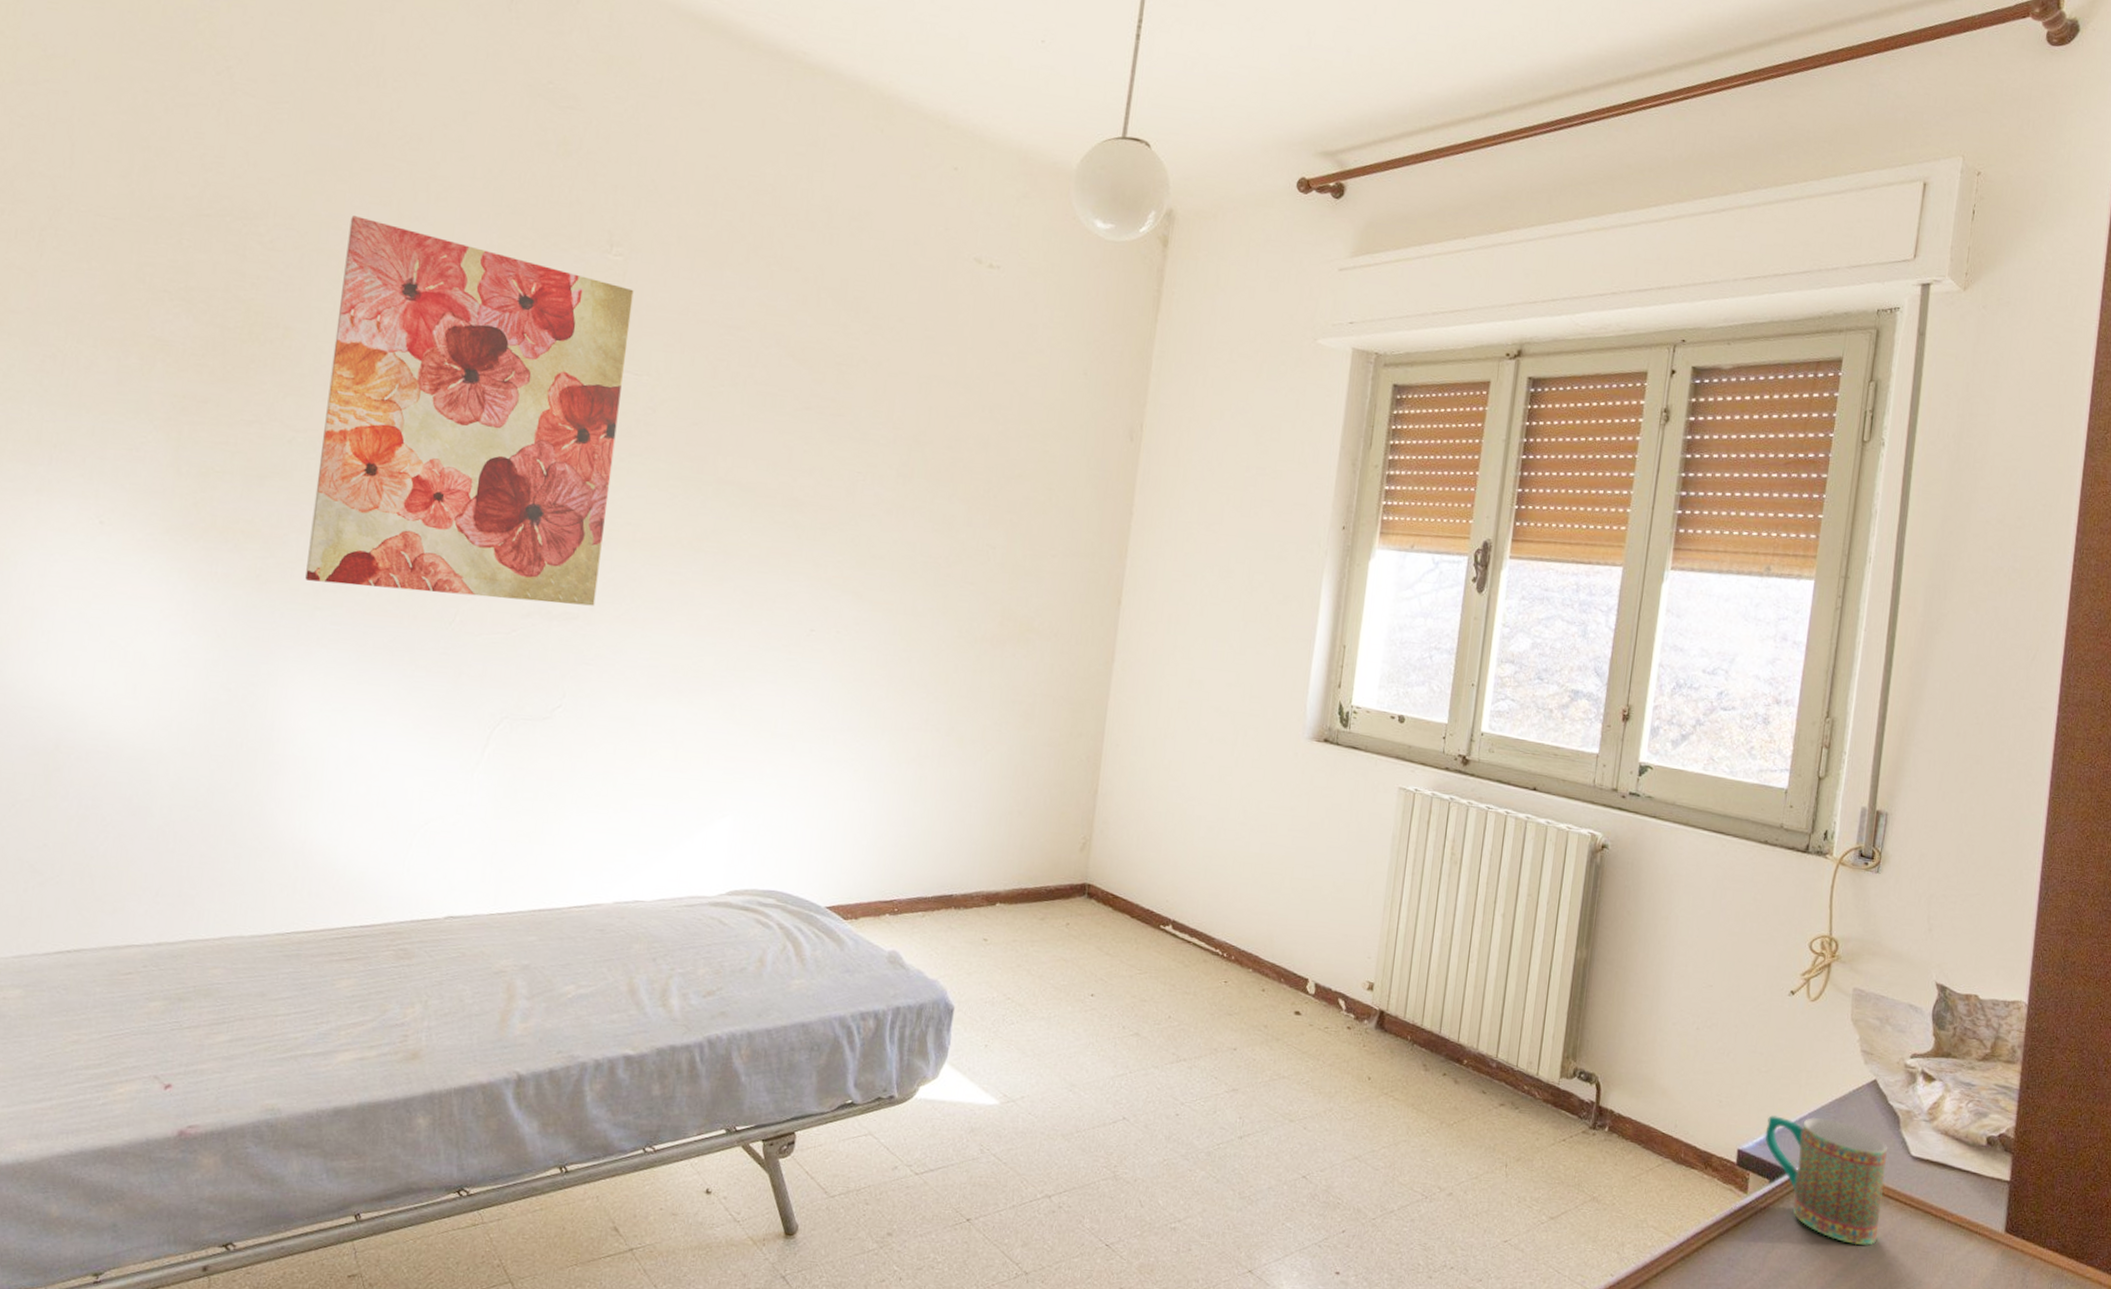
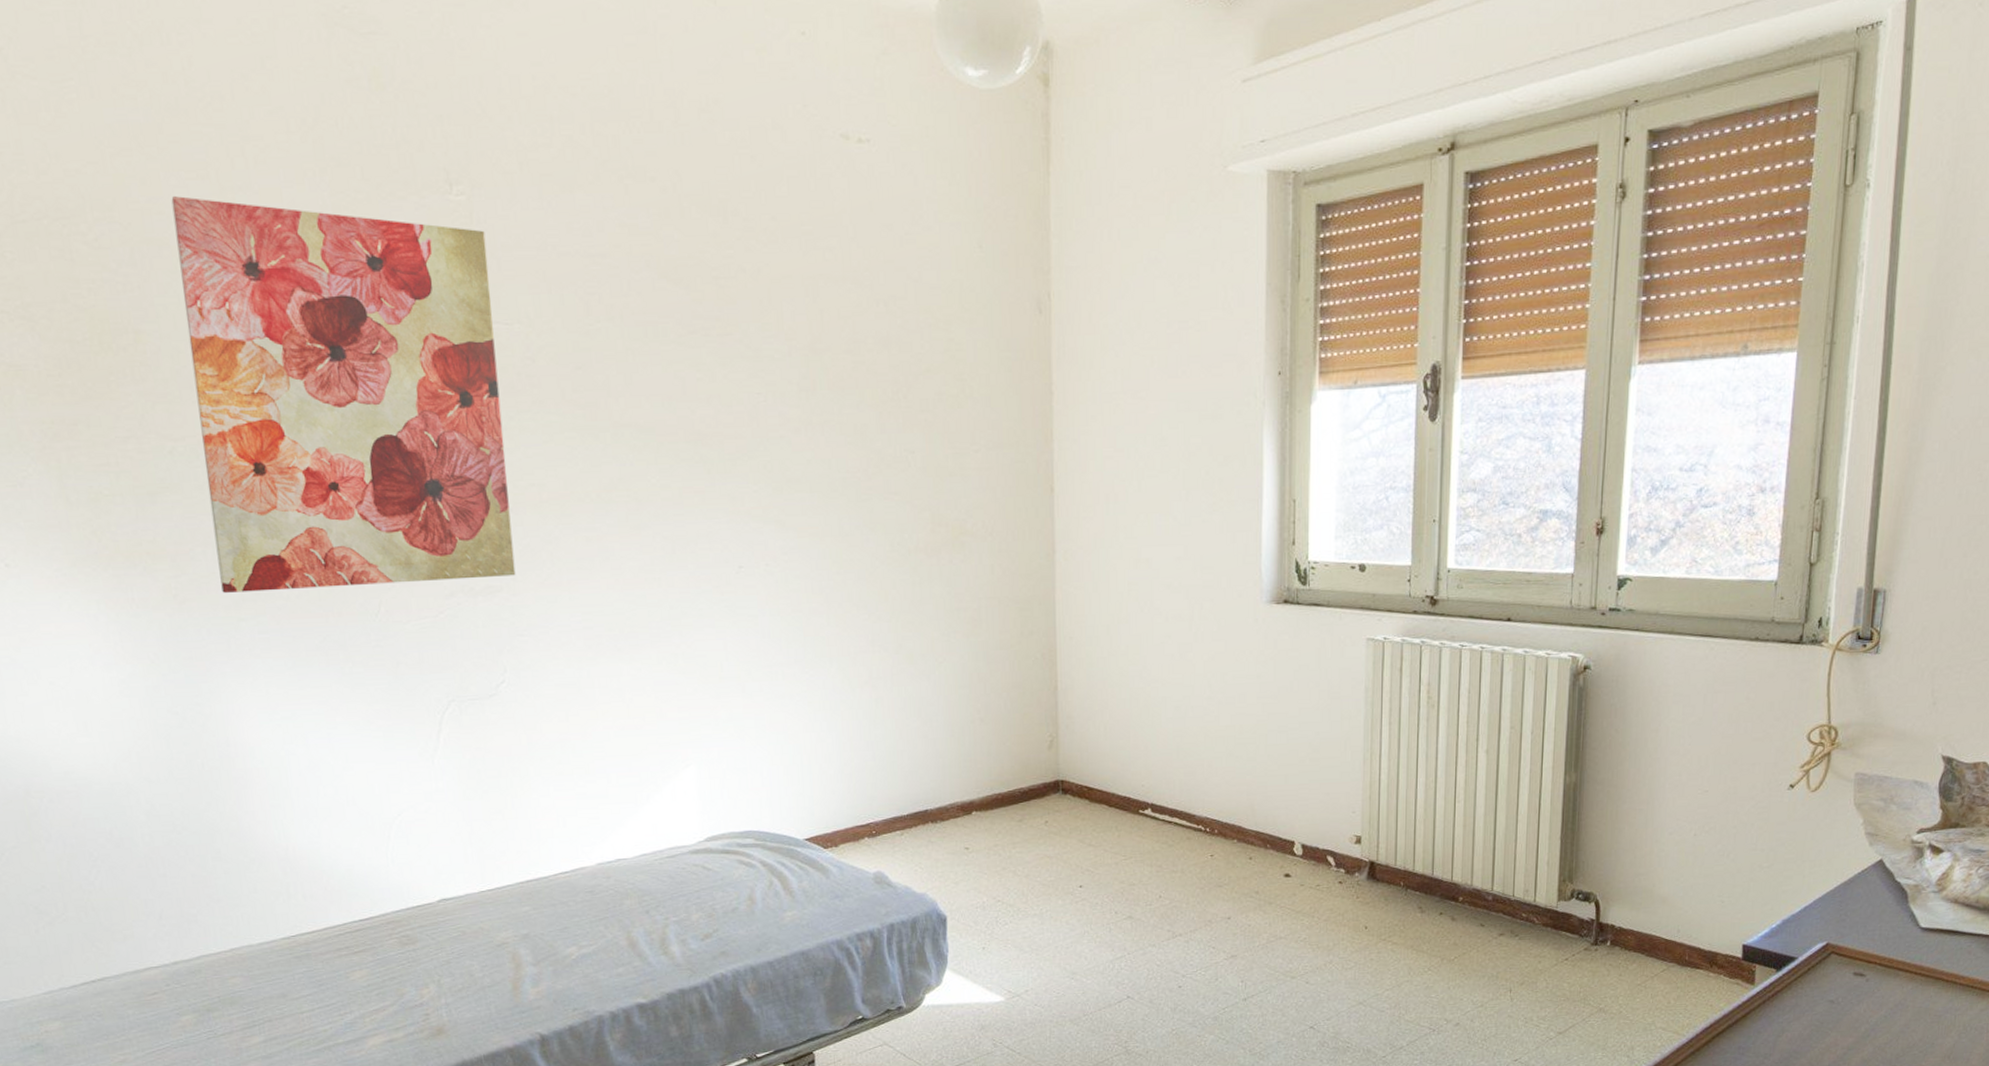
mug: present [1765,1115,1887,1246] -> none [1770,903,1896,1019]

